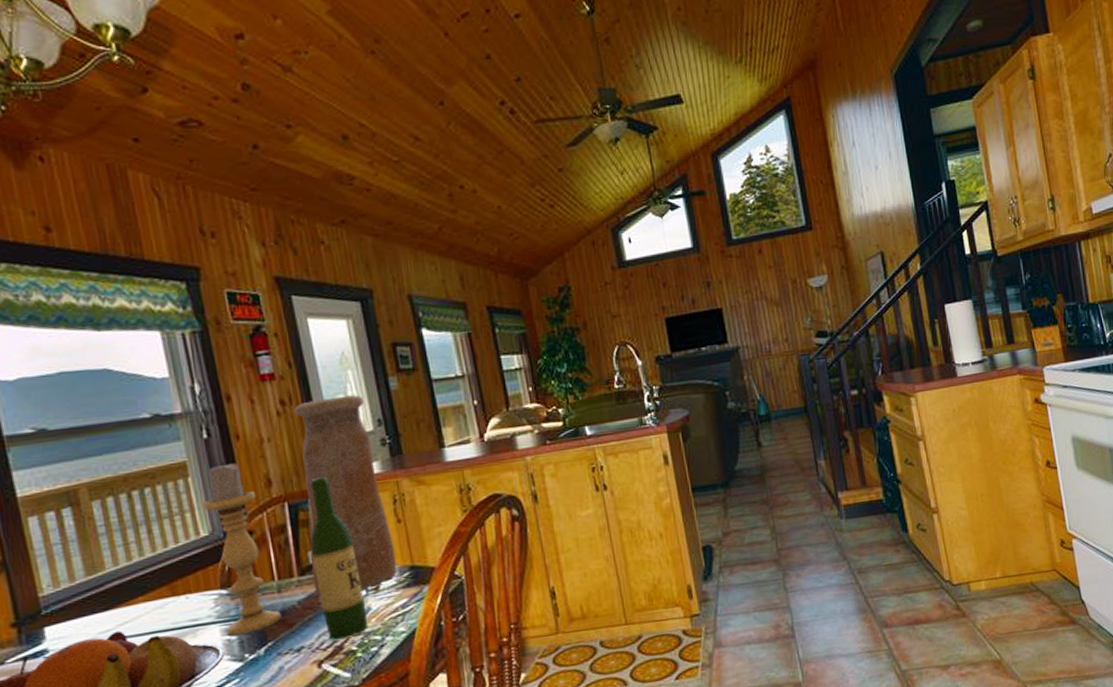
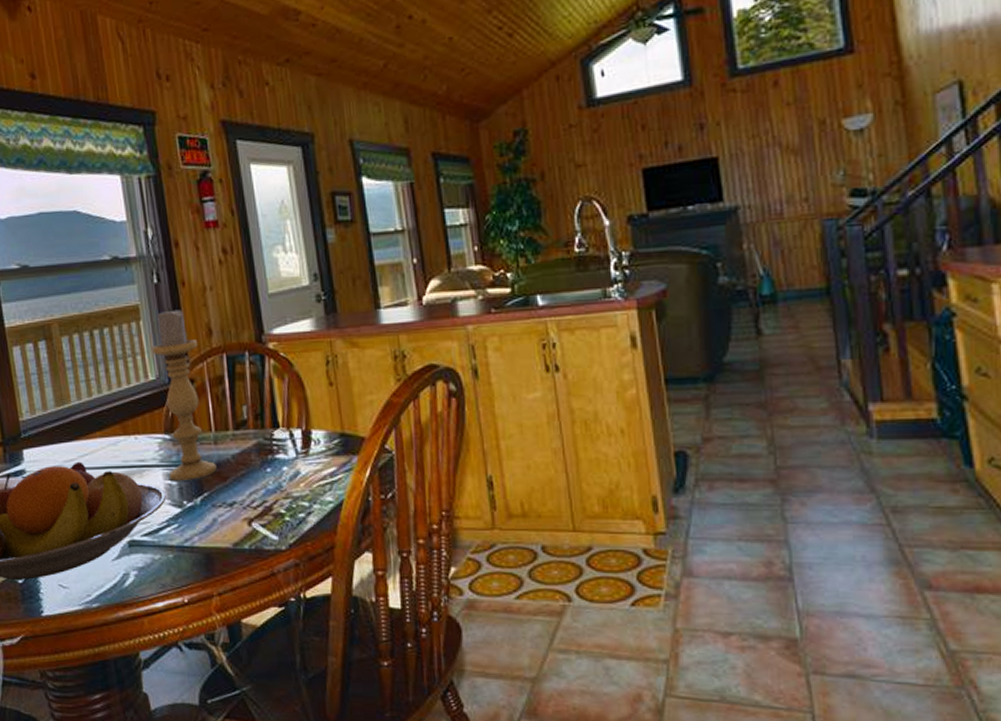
vase: present [295,395,398,597] -> none [235,246,328,454]
wine bottle: present [310,477,369,640] -> none [245,330,297,499]

